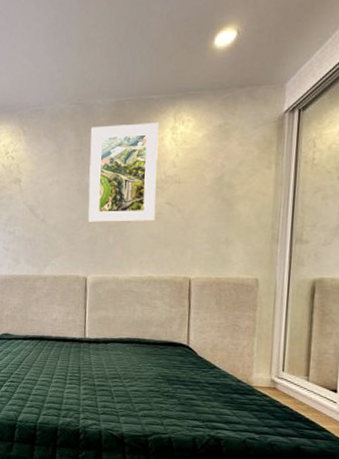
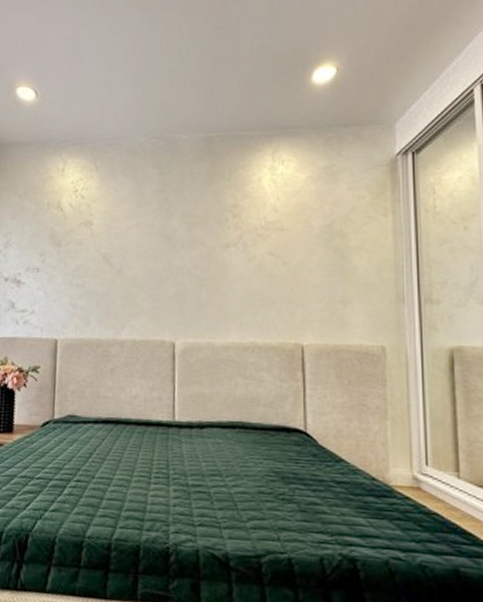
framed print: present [88,122,159,223] -> none [174,161,256,276]

